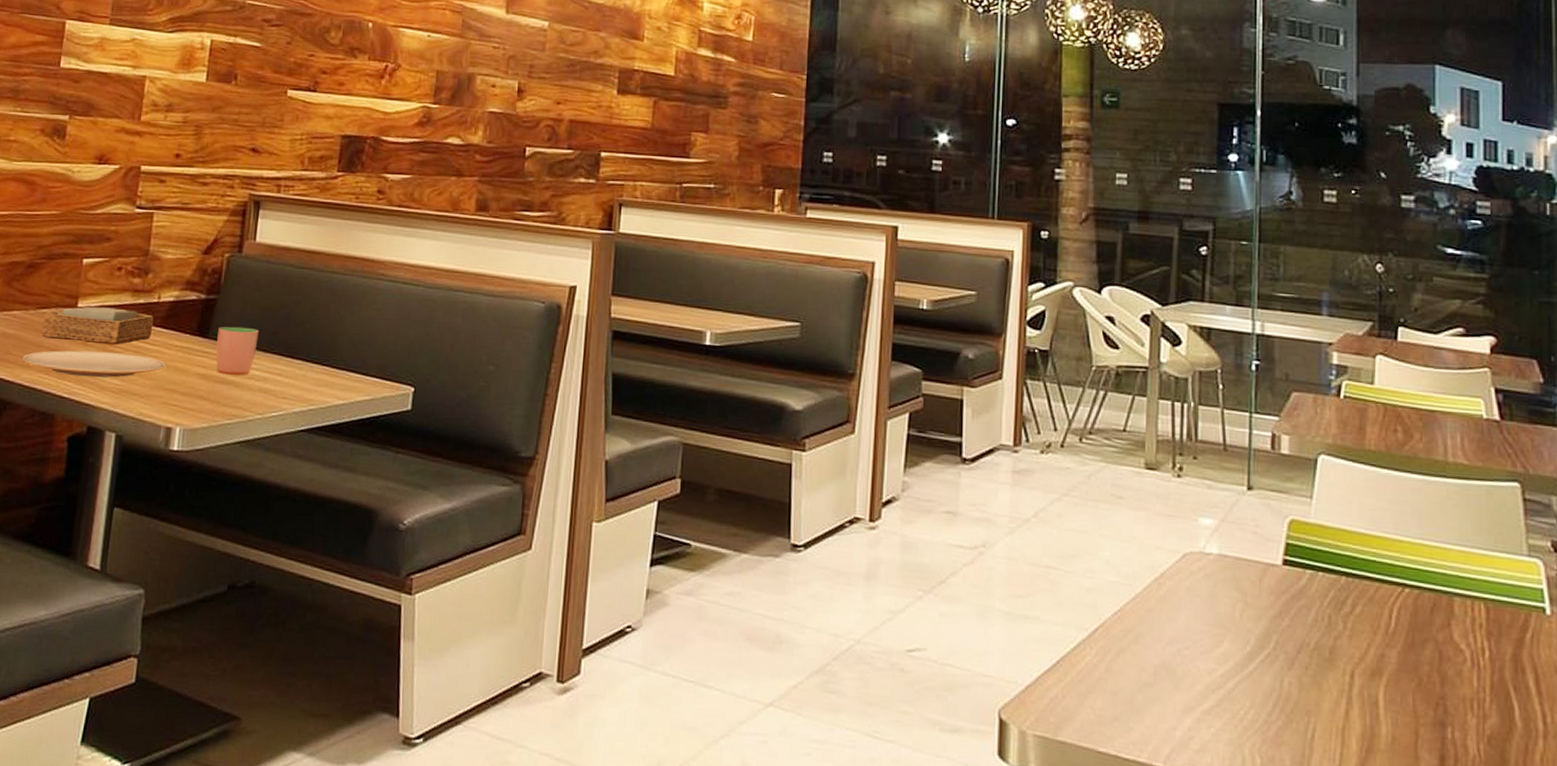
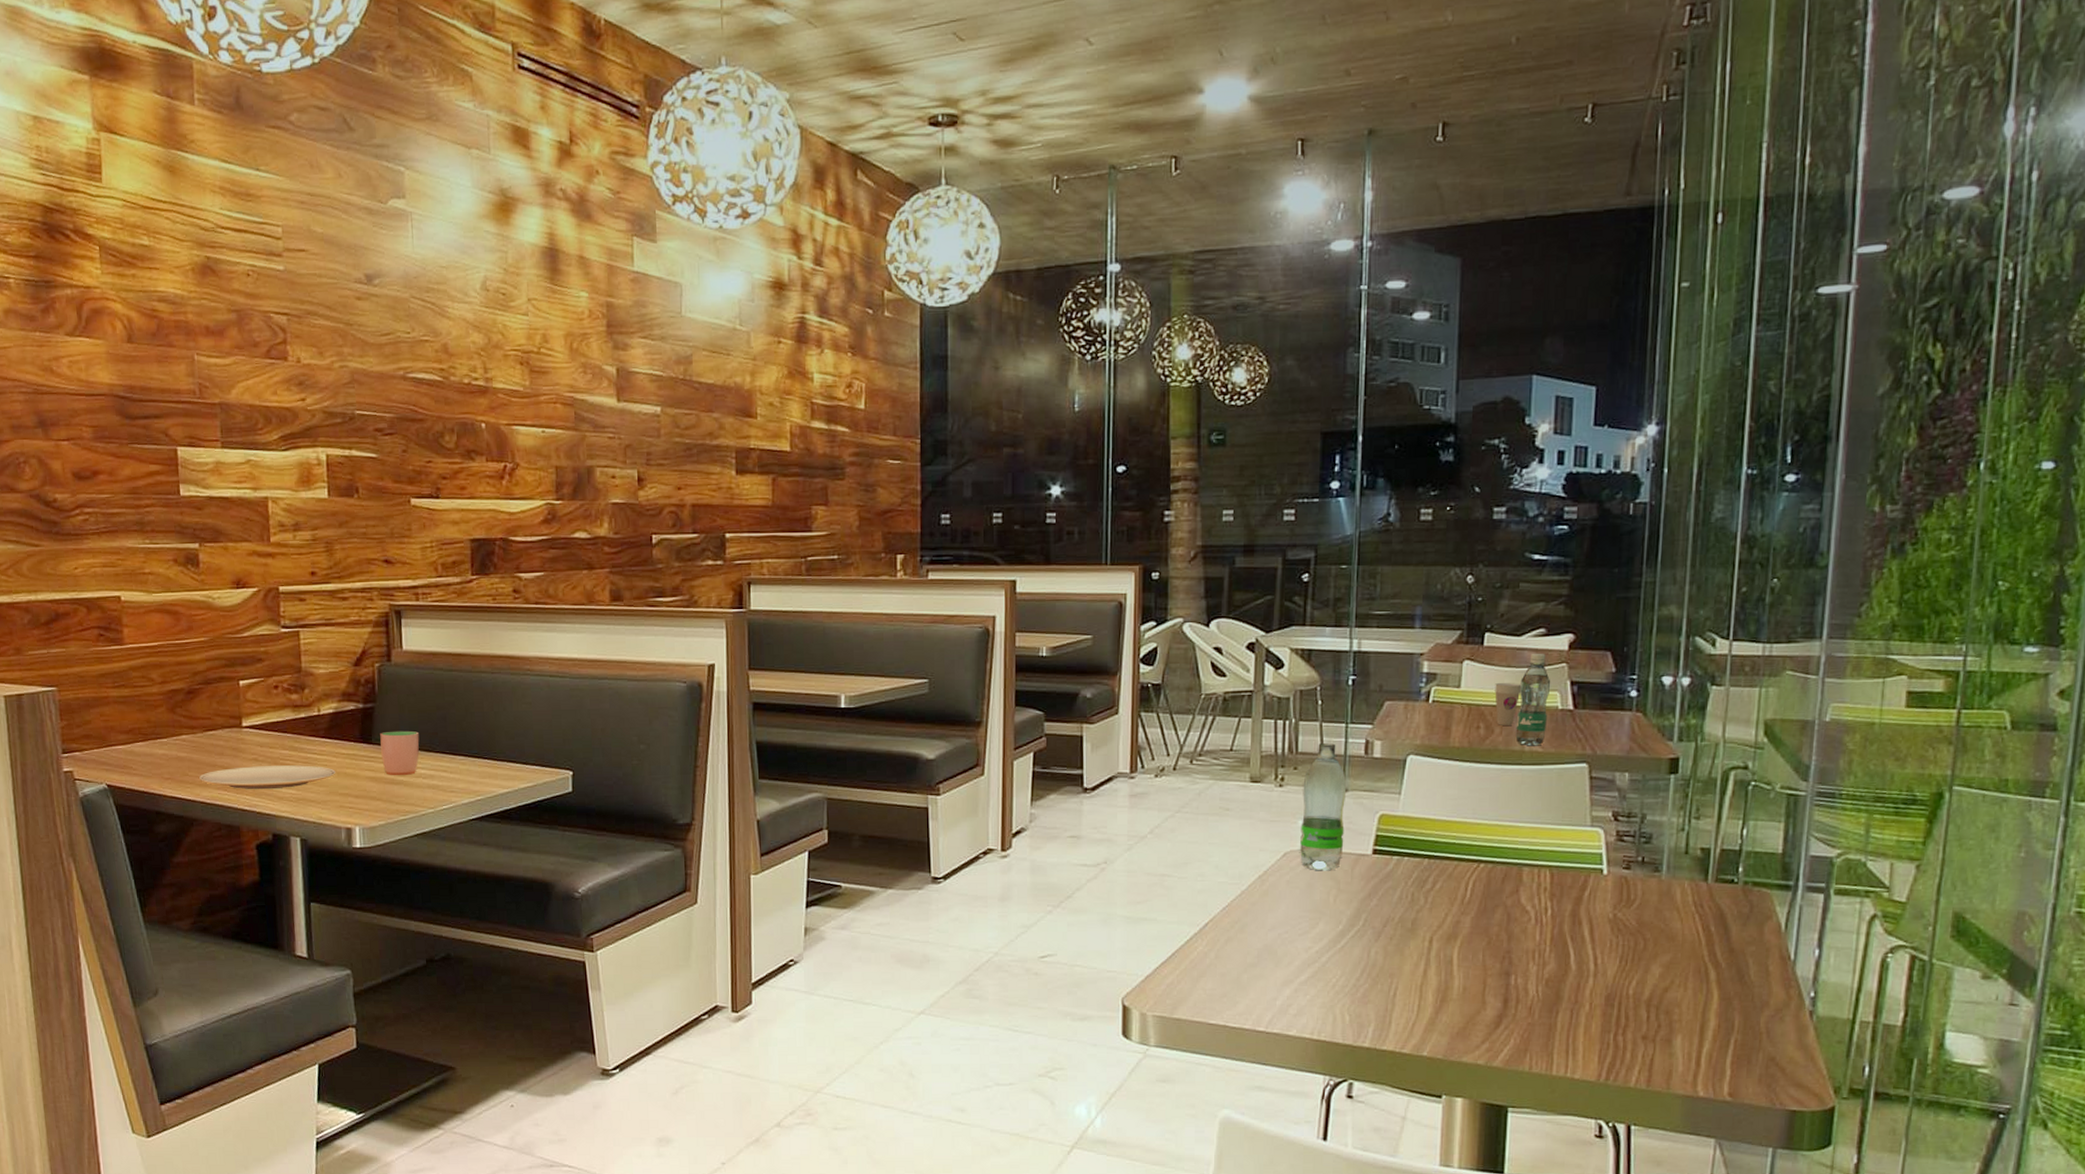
napkin holder: present [41,306,154,345] -> none [212,724,318,759]
bottle: none [1201,432,1252,580] -> present [1300,743,1347,871]
cup: none [1412,383,1441,431] -> present [1495,683,1522,725]
bottle: none [1437,353,1473,458] -> present [1515,653,1551,746]

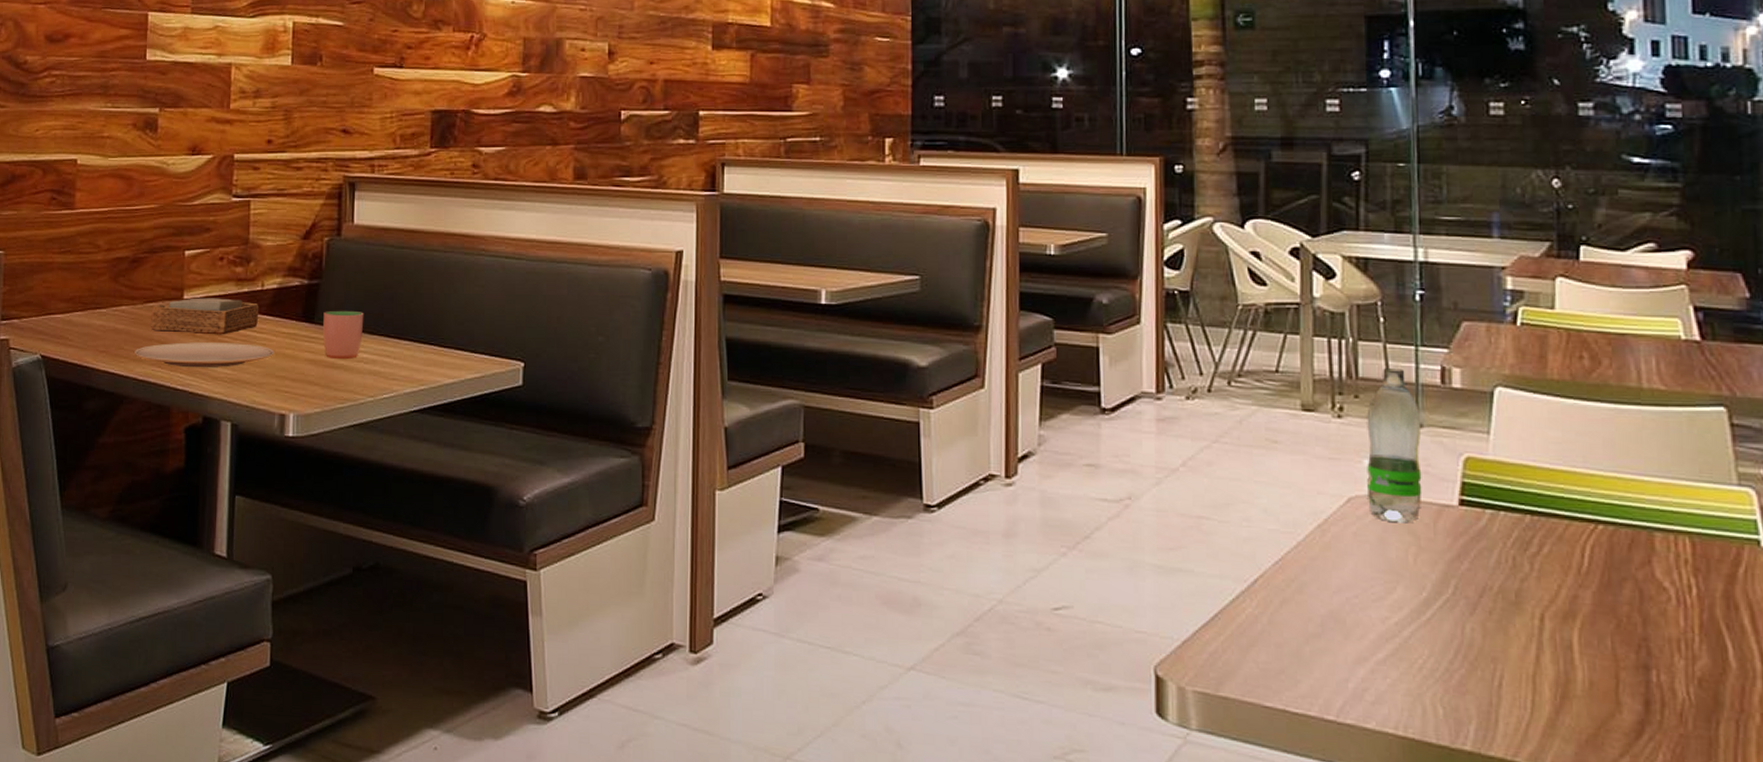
napkin holder: none [212,724,318,759] -> present [150,298,259,335]
cup: present [1495,683,1522,725] -> none [1598,306,1632,356]
bottle: present [1515,653,1551,746] -> none [1628,271,1669,383]

